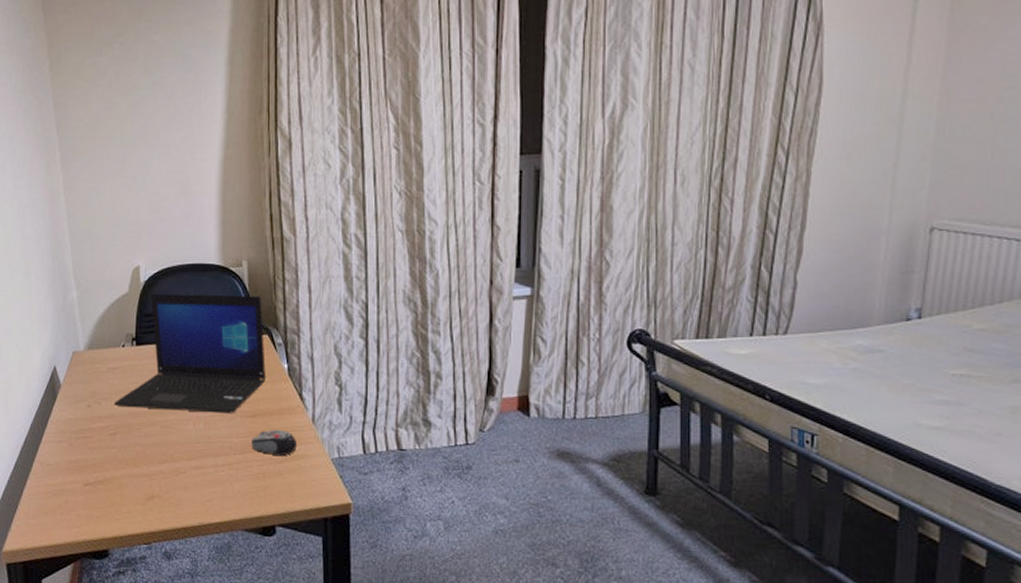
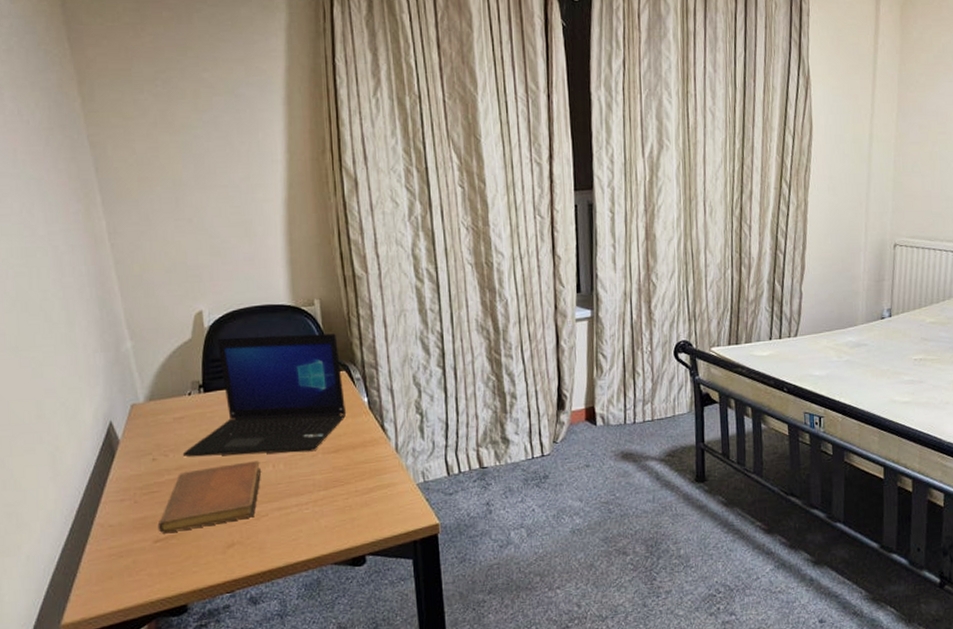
notebook: none [88,417,182,479] -> present [157,461,261,534]
computer mouse: present [251,430,298,457] -> none [335,462,383,488]

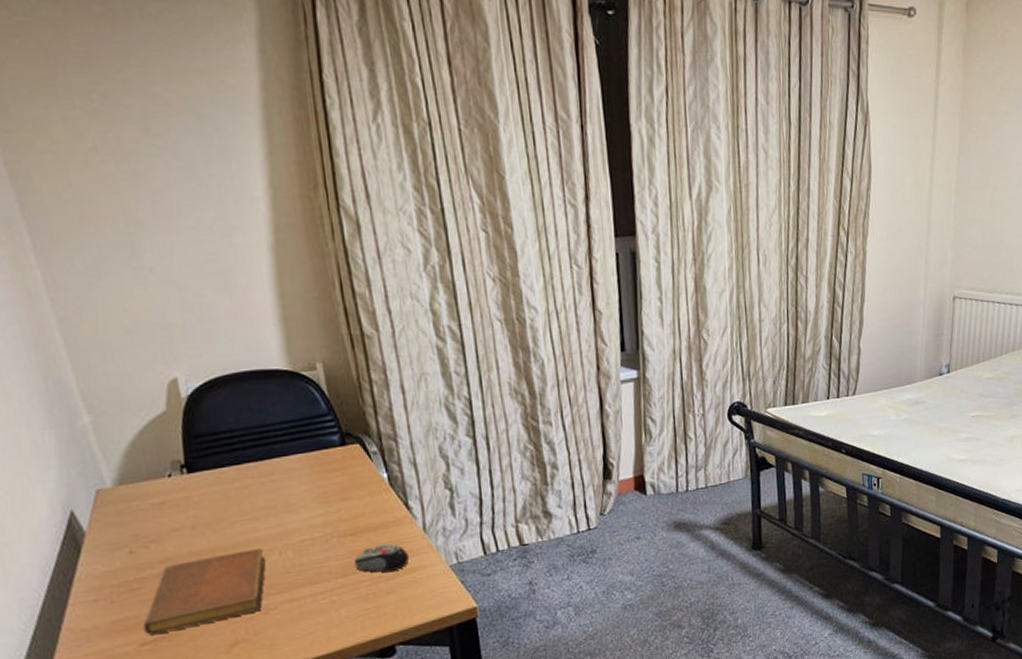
laptop: present [182,333,346,457] -> none [166,401,363,548]
computer mouse: none [335,462,383,488] -> present [354,544,410,573]

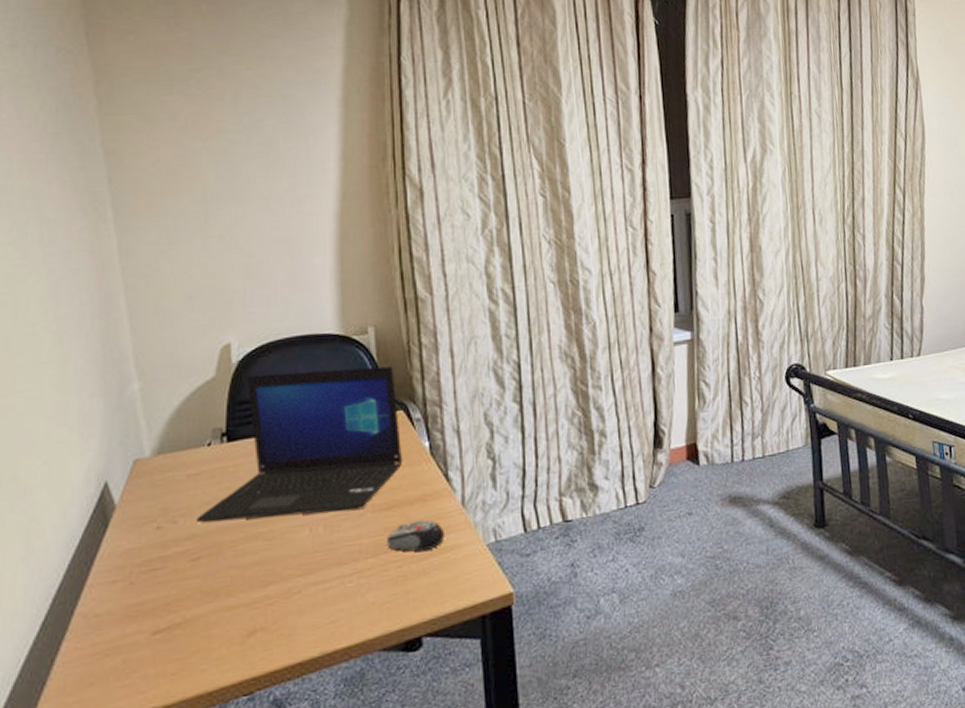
notebook: present [143,548,266,636] -> none [158,524,294,623]
laptop: none [166,401,363,548] -> present [195,366,402,523]

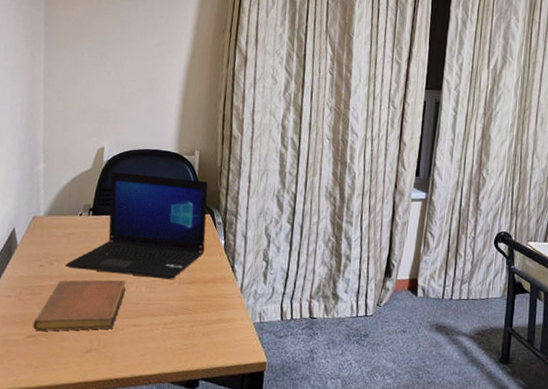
notebook: none [158,524,294,623] -> present [32,279,126,332]
computer mouse: present [387,520,446,552] -> none [185,296,226,319]

